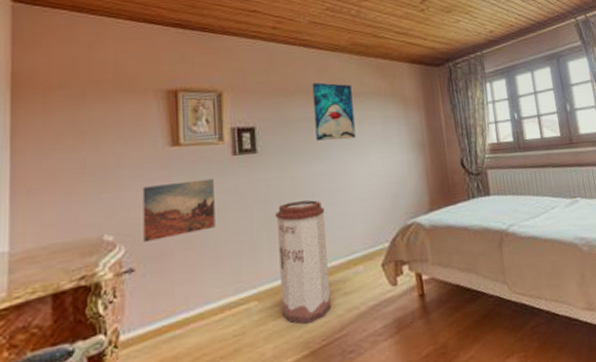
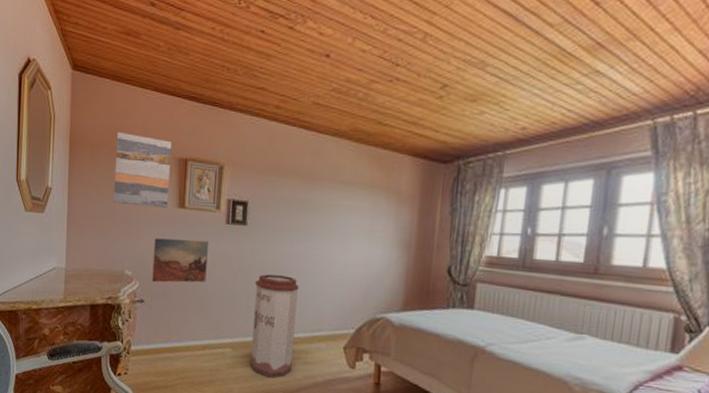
wall art: none [81,68,158,154] -> present [113,132,172,208]
wall art: present [312,82,356,141] -> none [301,166,345,227]

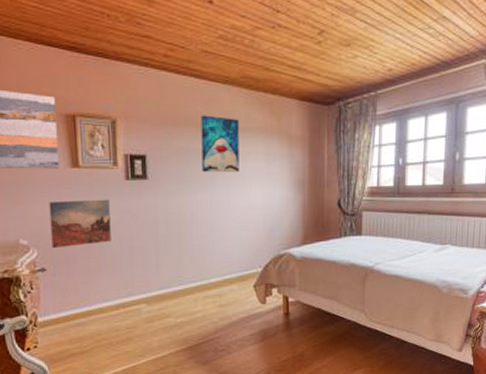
trash can: present [249,274,299,378] -> none [163,225,207,325]
wall art: none [301,166,345,227] -> present [201,115,239,173]

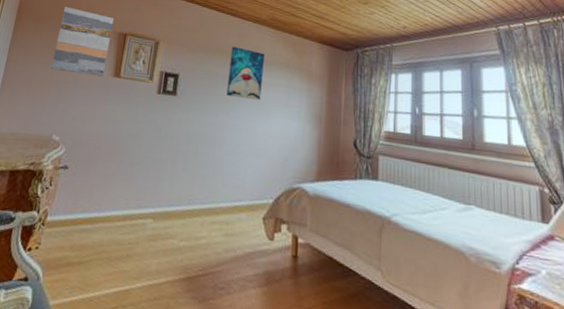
wall art: present [48,199,111,248] -> none [79,104,139,150]

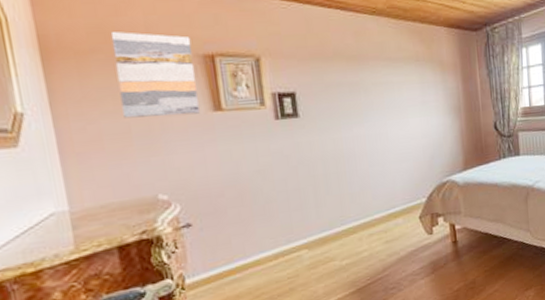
wall art: present [226,46,265,101] -> none [350,47,395,105]

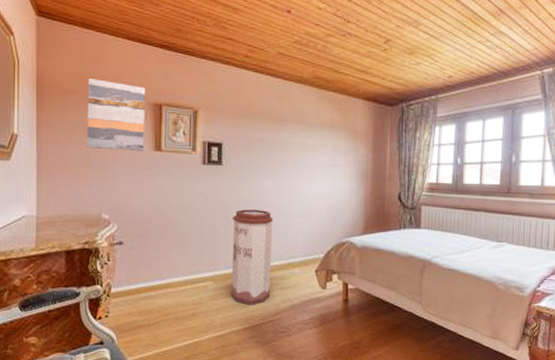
trash can: none [320,161,374,268] -> present [230,209,273,305]

